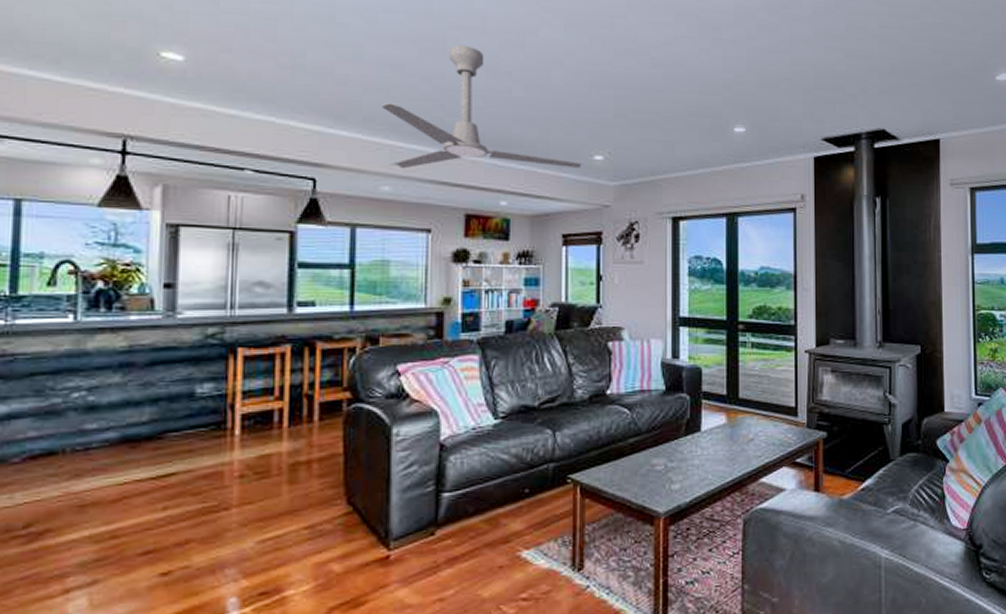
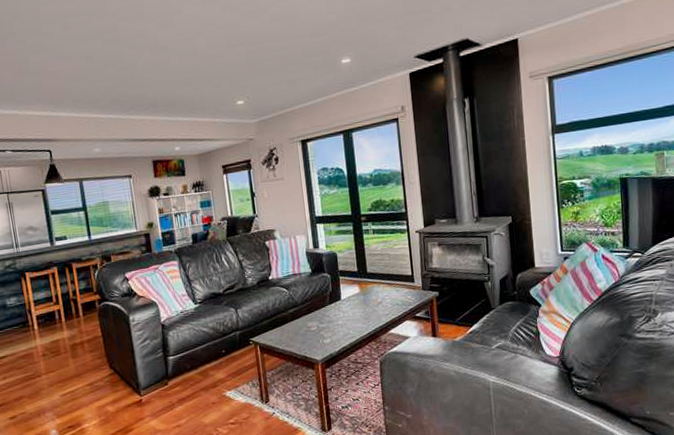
ceiling fan: present [382,45,584,169] -> none [83,31,230,134]

